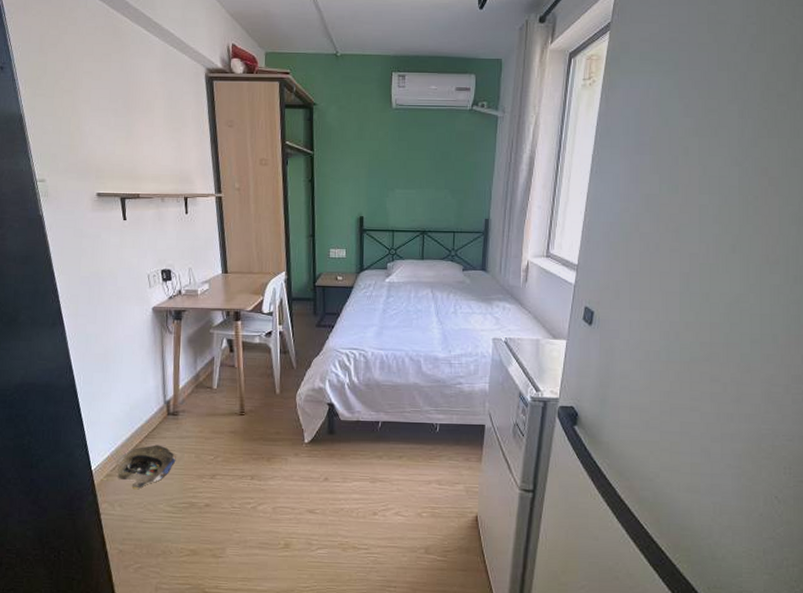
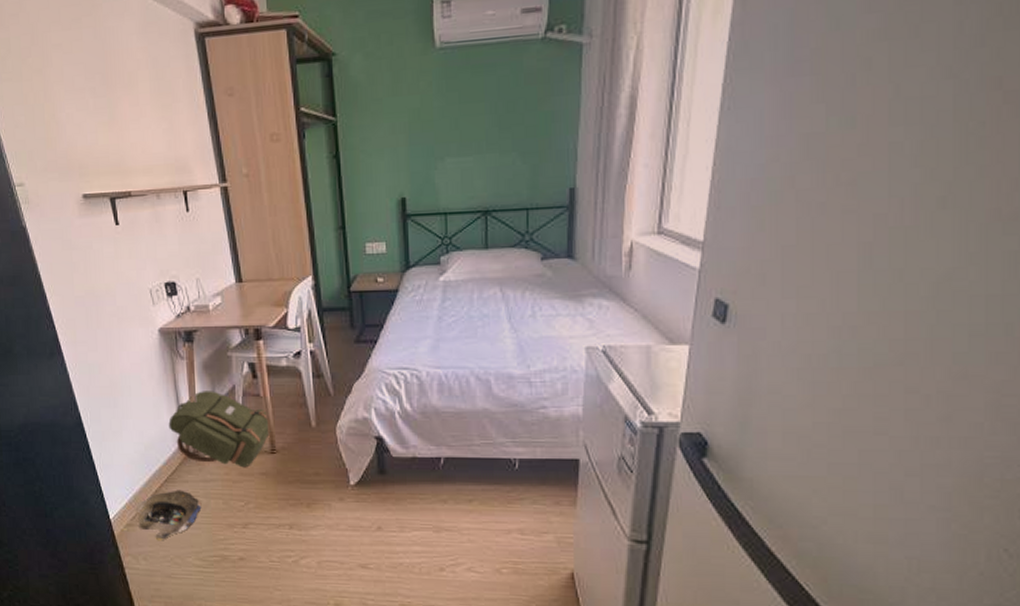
backpack: none [153,361,242,427] -> present [168,391,271,468]

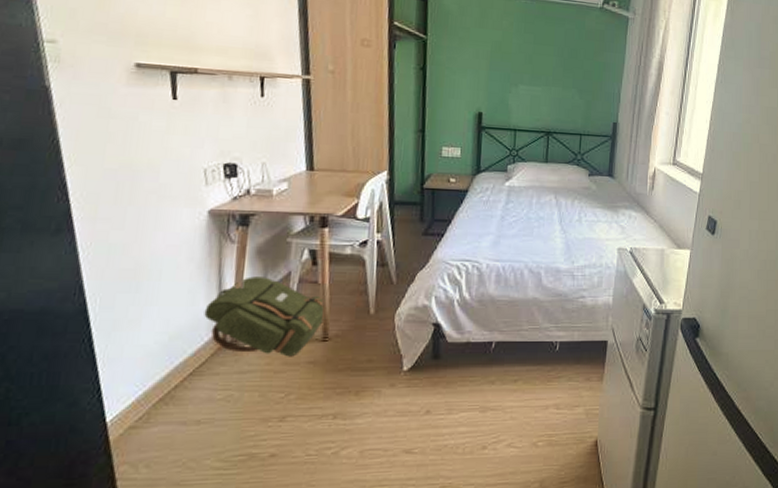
shoes: present [121,489,202,541] -> none [119,383,233,444]

